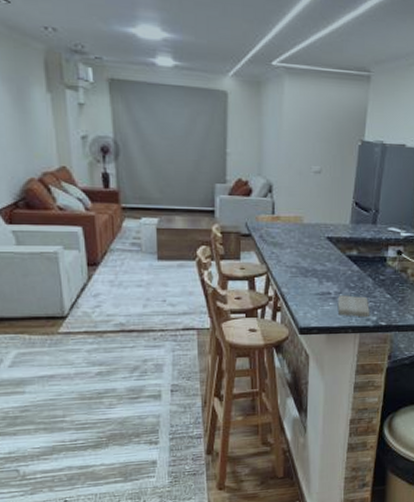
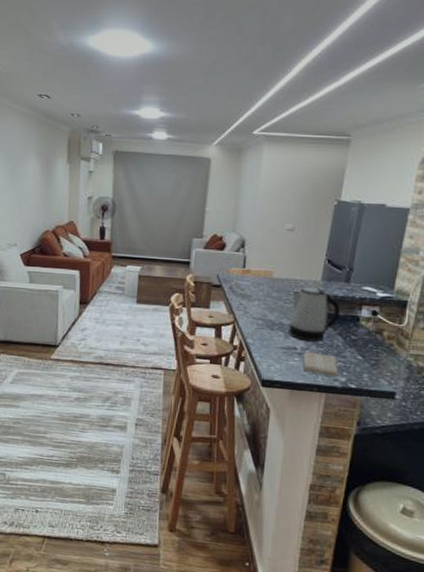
kettle: none [322,231,368,285] -> present [289,287,340,342]

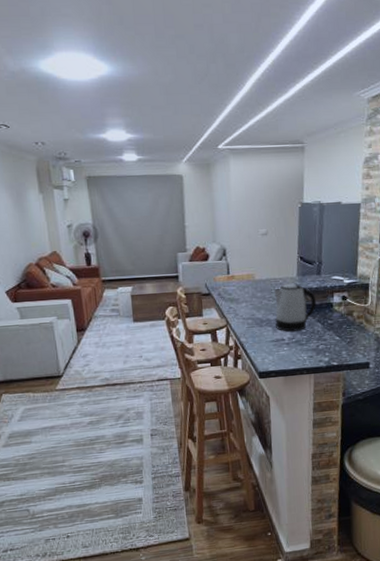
washcloth: present [302,351,338,378] -> none [291,340,322,359]

